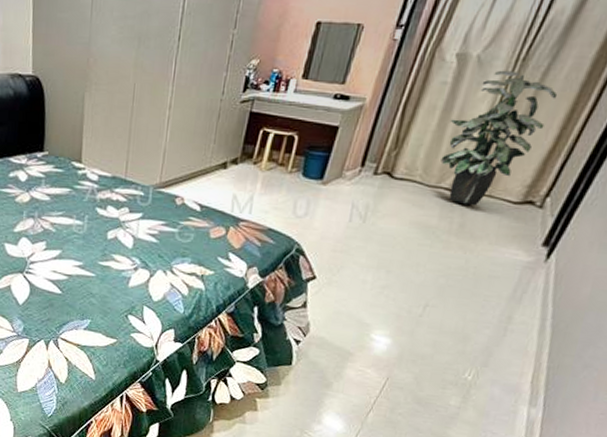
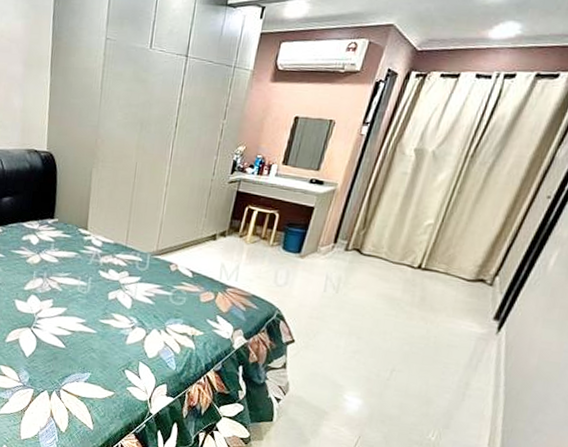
indoor plant: present [441,70,558,206] -> none [403,164,502,282]

